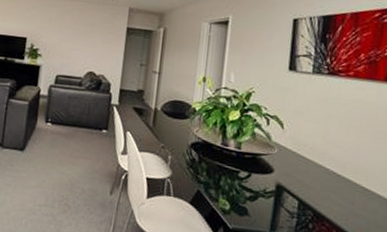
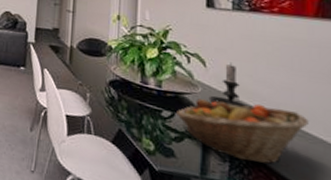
fruit basket: none [253,159,369,219] -> present [176,98,309,164]
candle holder: none [283,124,321,168] -> present [208,62,251,108]

